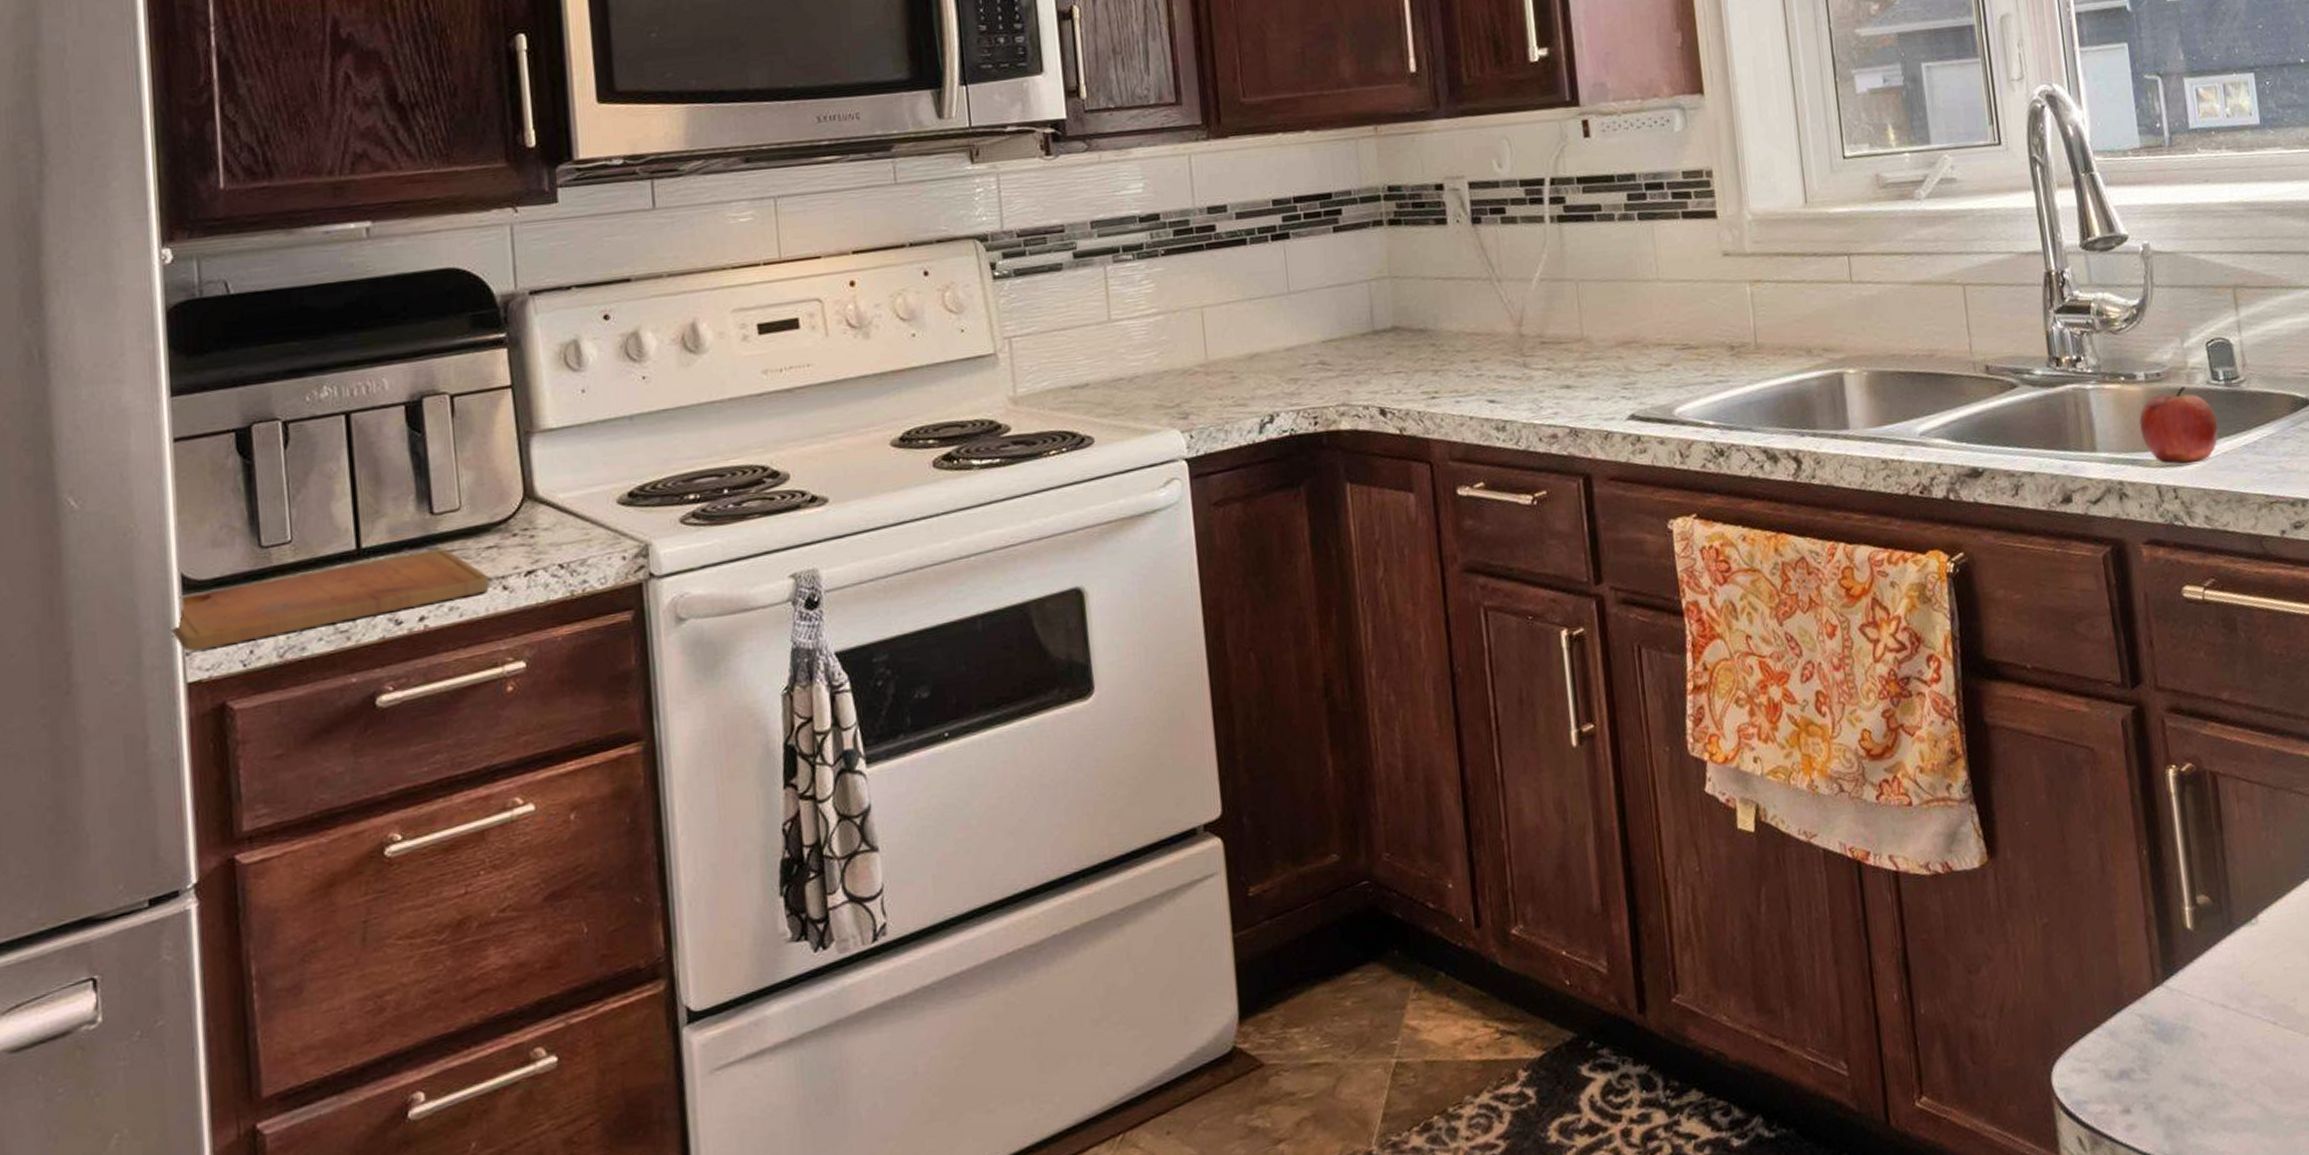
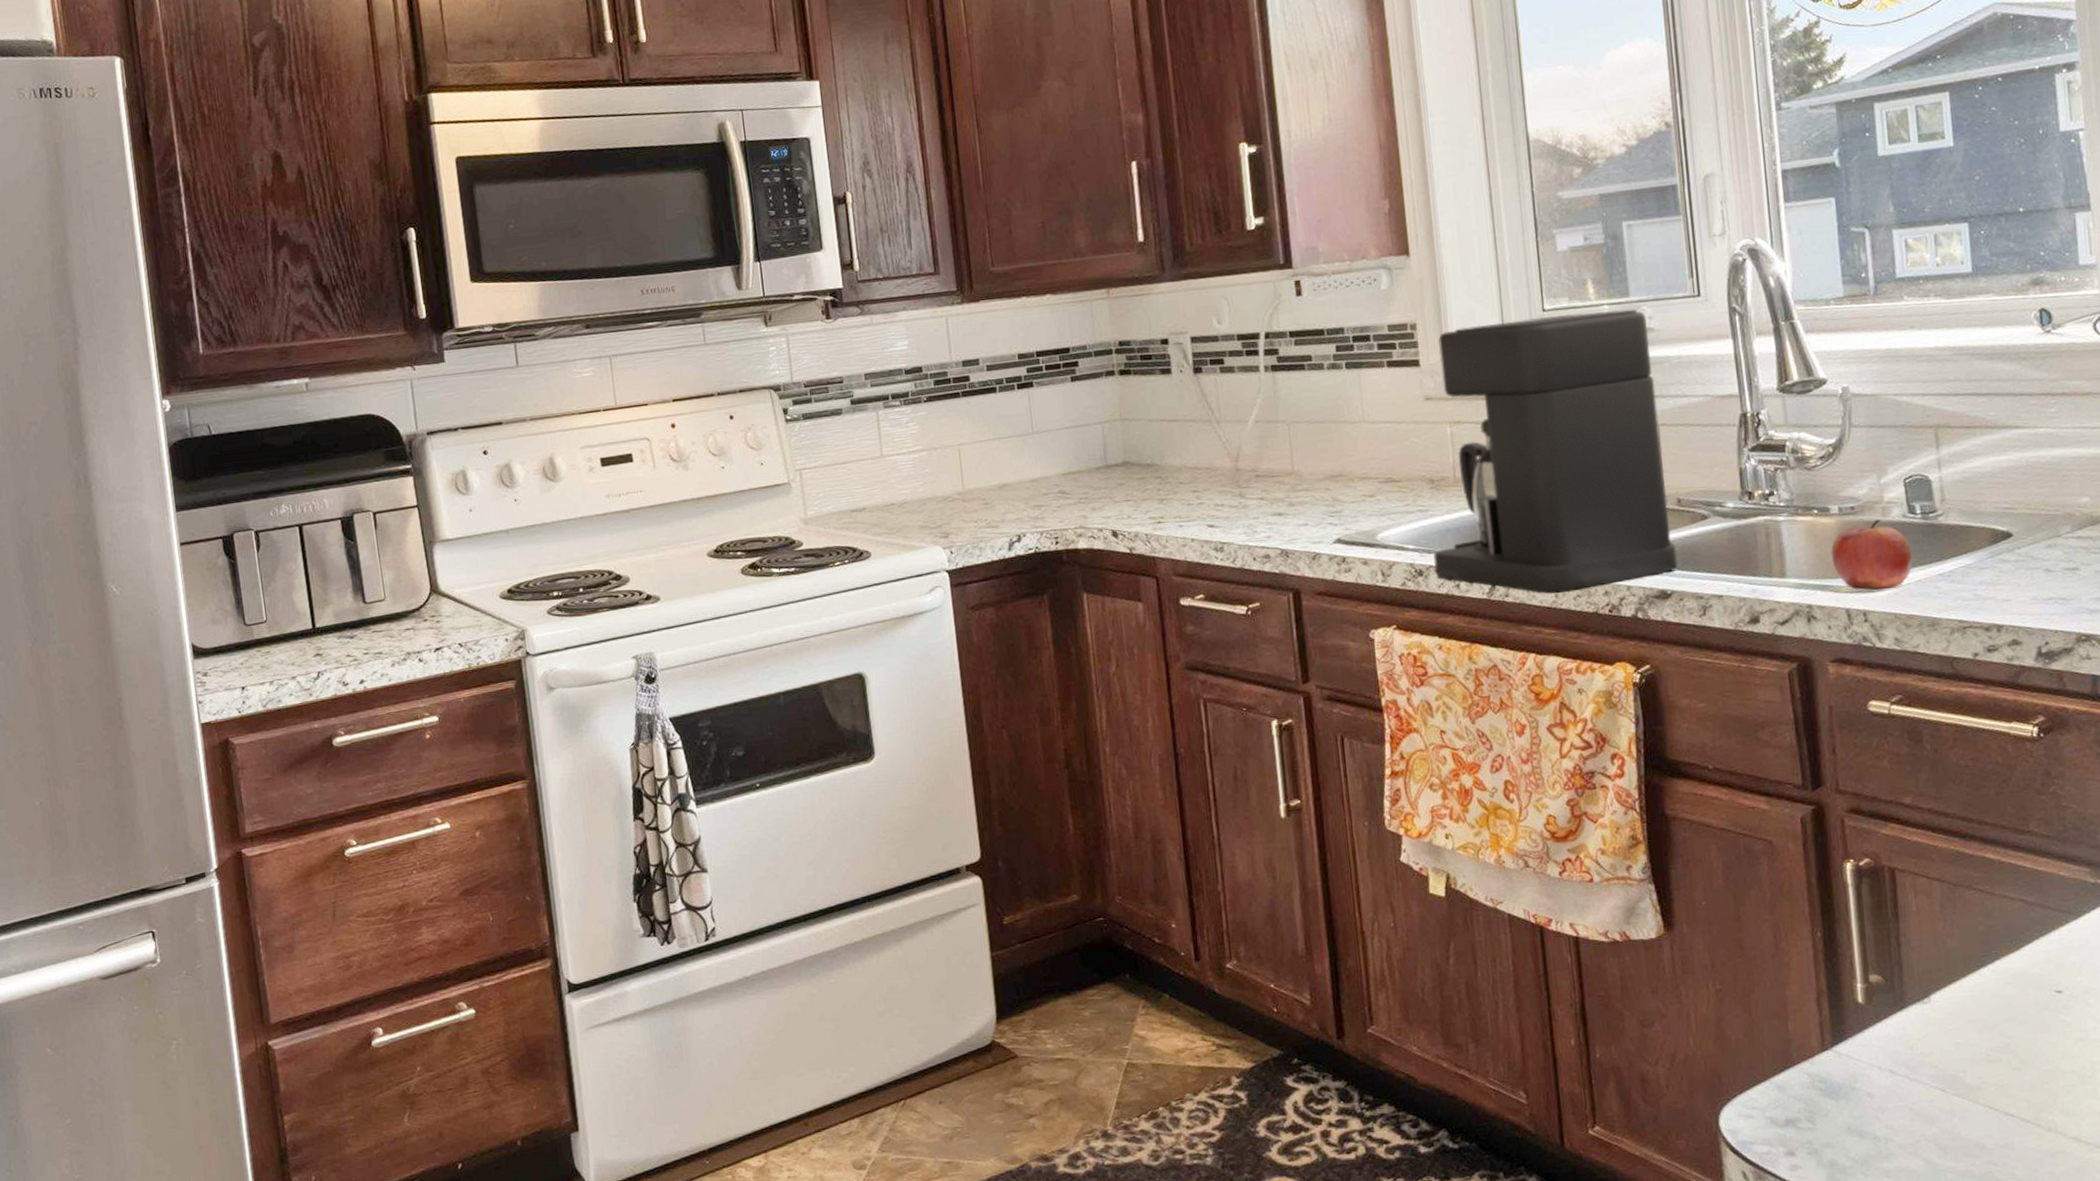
cutting board: present [168,548,489,652] -> none [185,629,409,701]
coffee maker: none [1735,157,1988,474] -> present [1433,309,1678,593]

